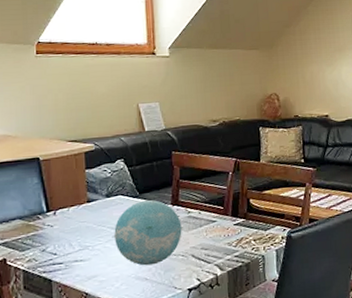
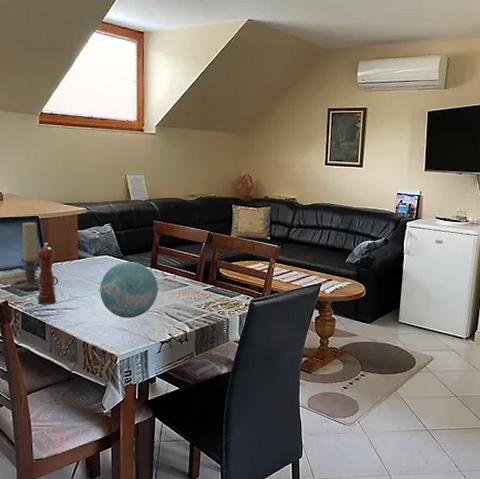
candle holder: none [8,164,66,246] -> present [10,222,59,292]
pepper mill: none [38,186,63,260] -> present [37,242,56,305]

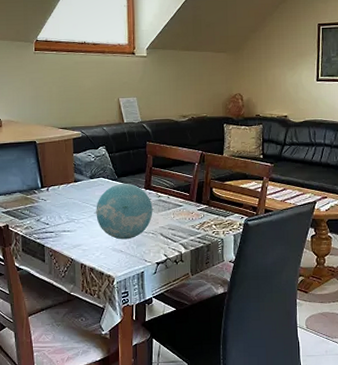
candle holder: present [10,222,59,292] -> none [10,147,57,215]
pepper mill: present [37,242,56,305] -> none [35,166,54,228]

